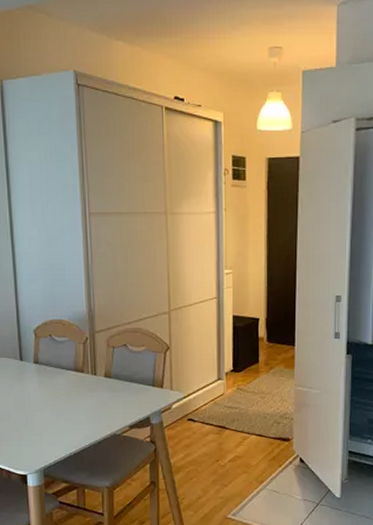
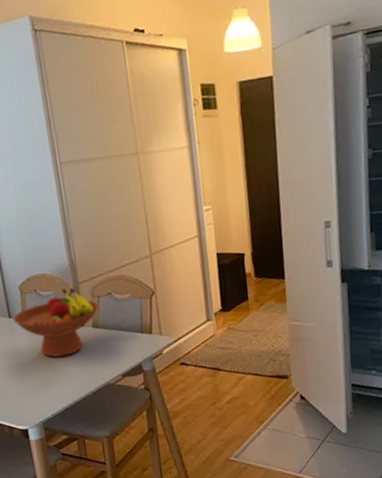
fruit bowl: none [24,336,113,403] -> present [13,288,99,357]

